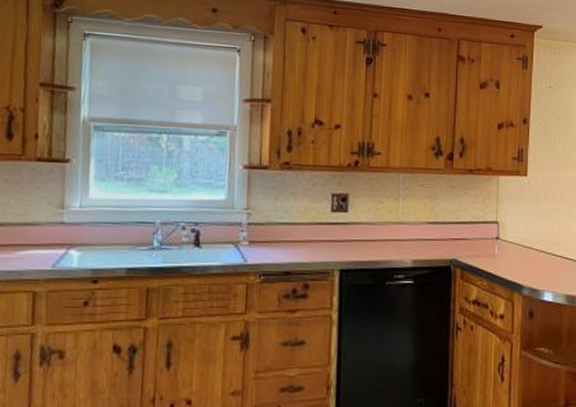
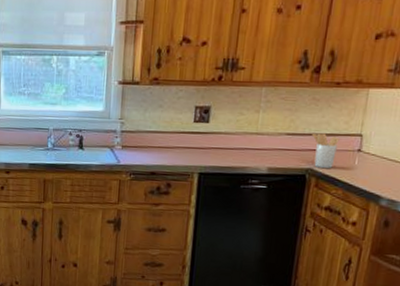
utensil holder: none [452,221,478,258] -> present [312,133,340,168]

